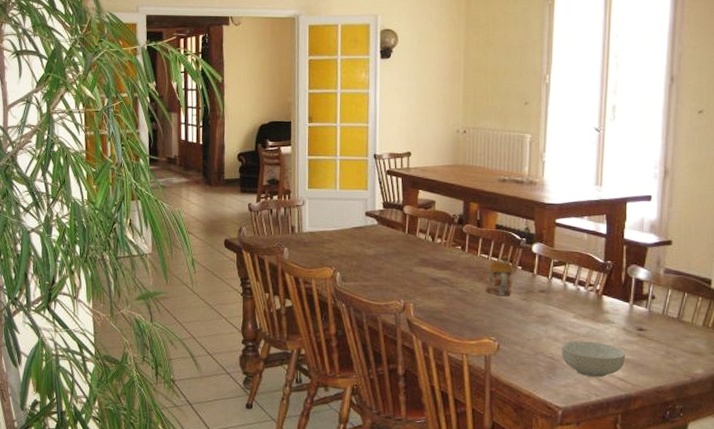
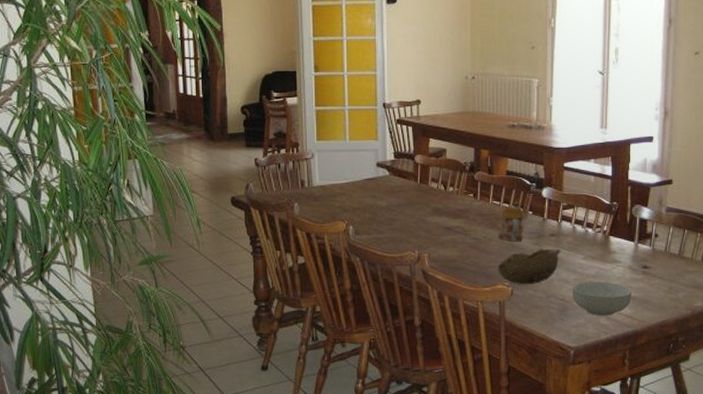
bowl: none [484,304,551,341] -> present [497,248,561,285]

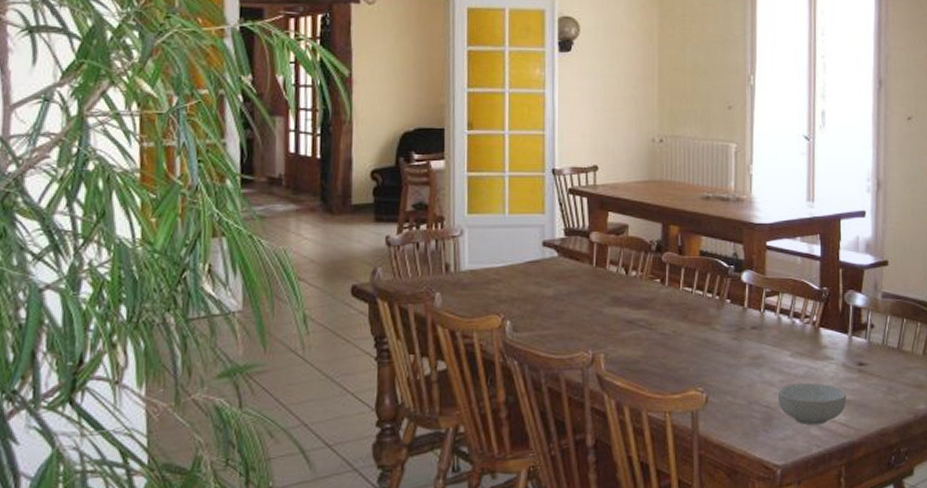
bowl: present [497,248,561,285] -> none [689,344,764,390]
teapot: present [498,201,524,241] -> none [690,287,721,336]

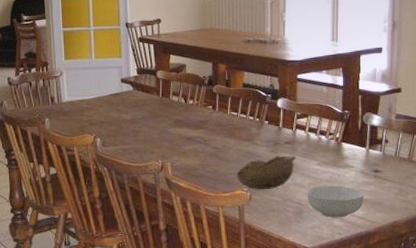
bowl: none [689,344,764,390] -> present [236,155,296,190]

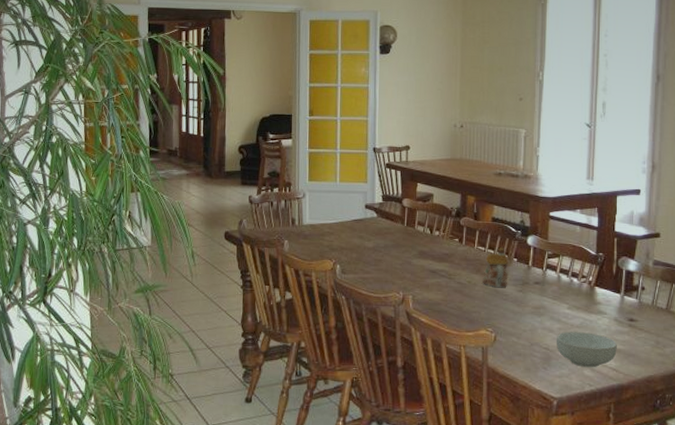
teapot: none [236,111,261,149] -> present [483,247,509,287]
bowl: present [236,155,296,190] -> none [481,296,546,332]

